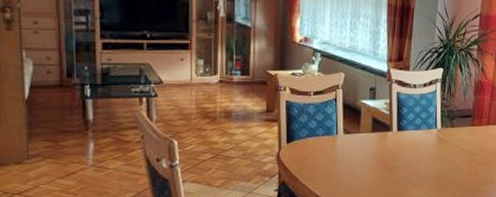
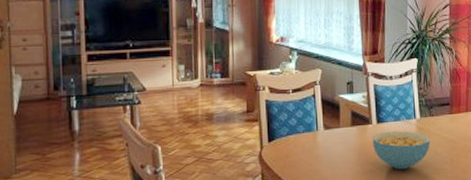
cereal bowl: none [391,139,450,178] -> present [372,130,431,170]

